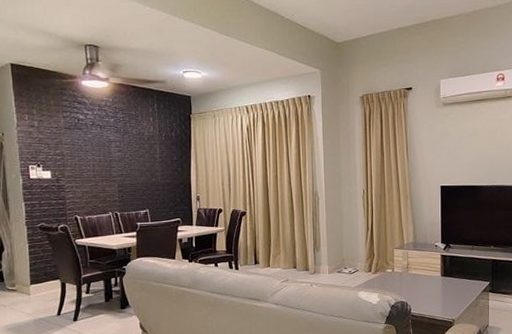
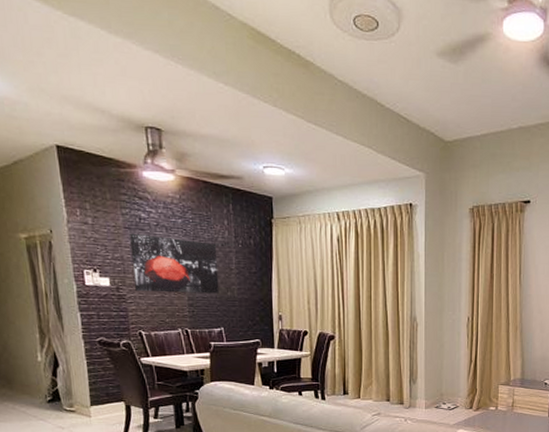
wall art: none [69,132,145,182] -> present [130,233,219,294]

